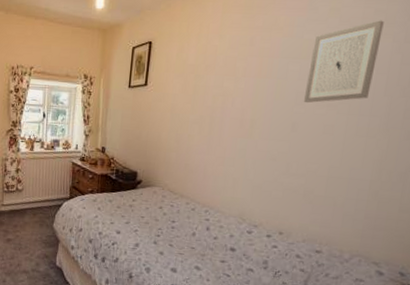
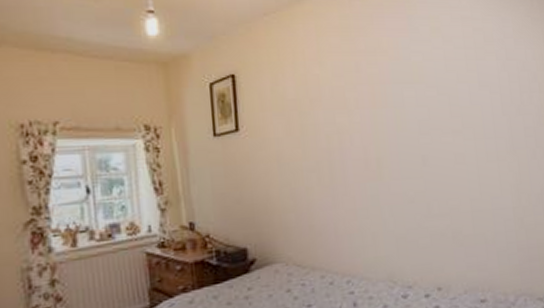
wall art: present [303,20,384,104] -> none [422,38,489,132]

